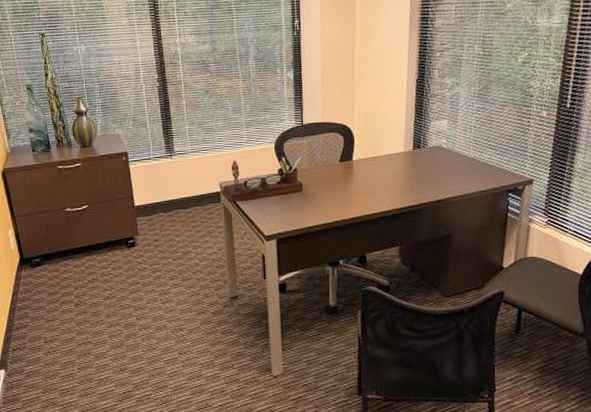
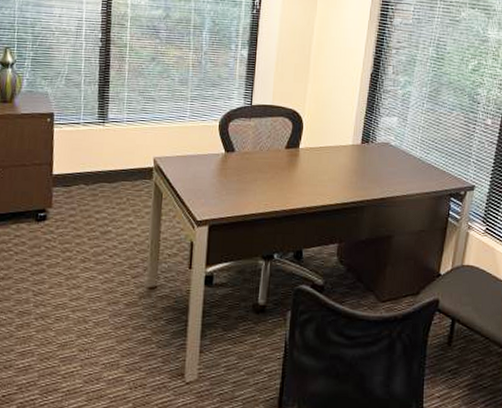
desk organizer: present [223,157,304,203] -> none [157,134,246,181]

